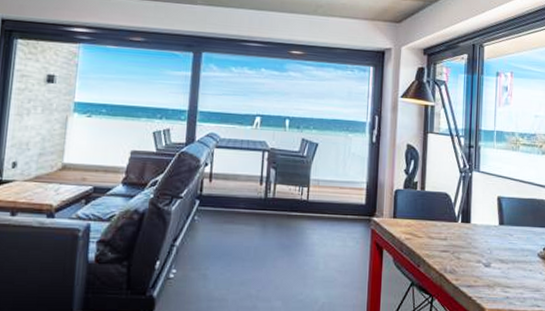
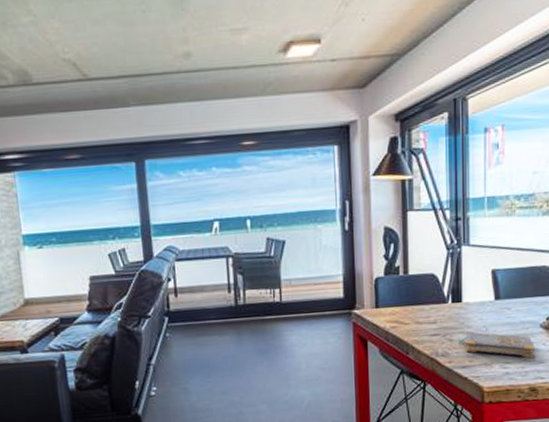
book: none [465,252,533,286] -> present [458,332,536,359]

